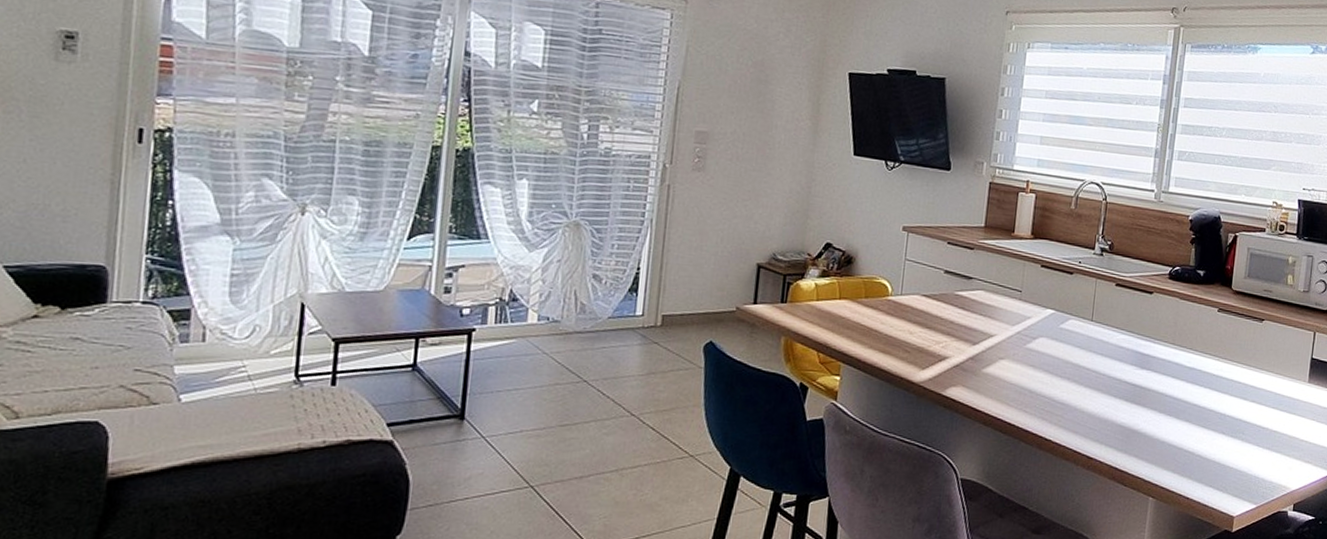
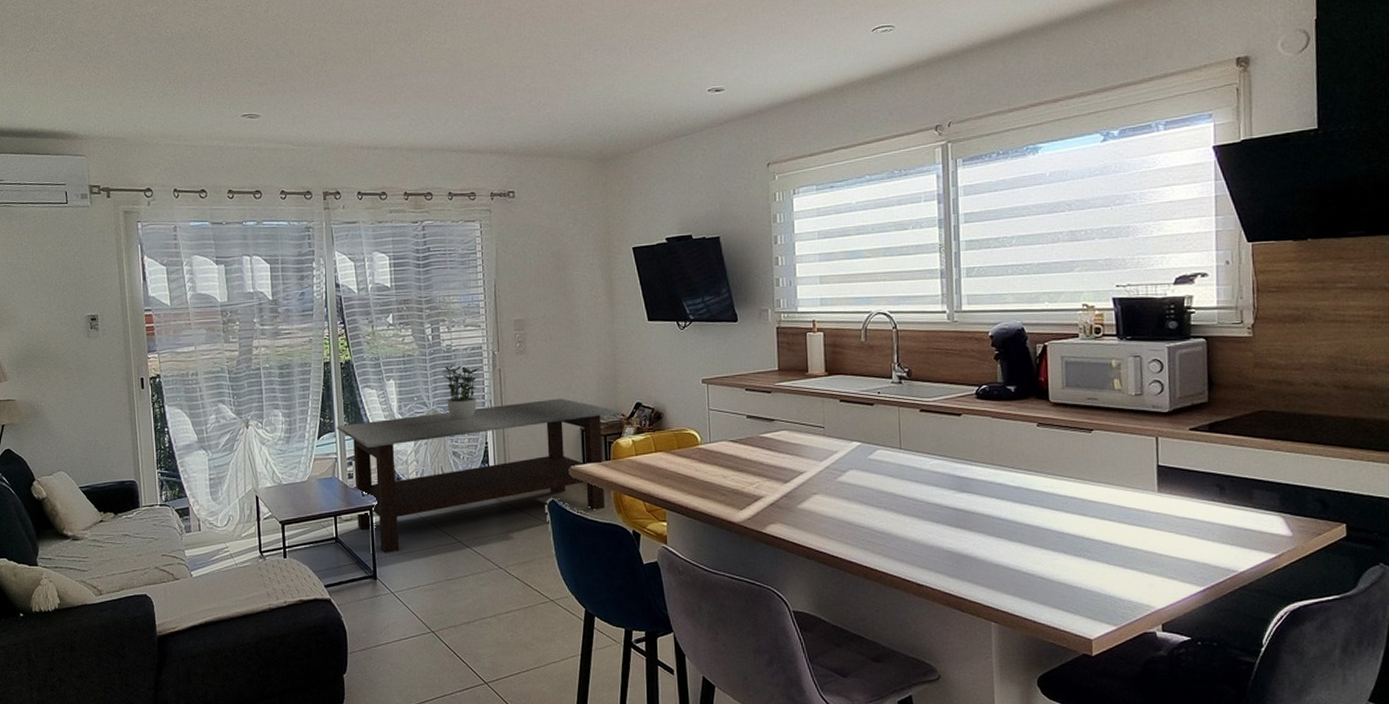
coffee table: none [437,226,803,390] -> present [337,398,617,554]
potted plant: none [593,170,644,238] -> present [442,363,480,420]

